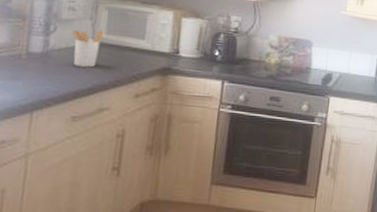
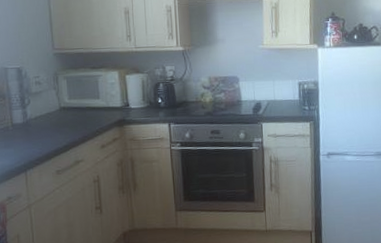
utensil holder: present [71,29,105,68] -> none [42,96,67,130]

